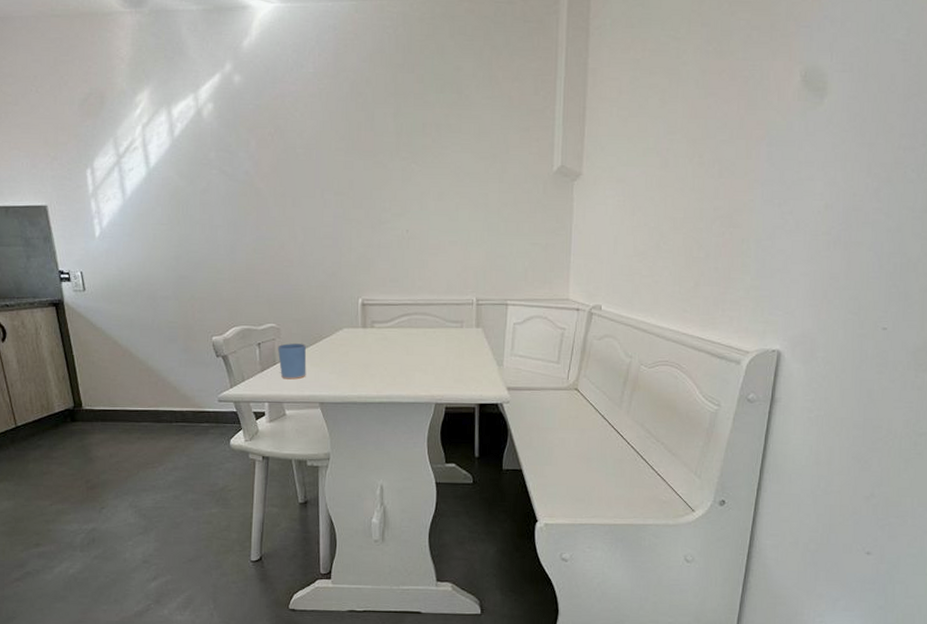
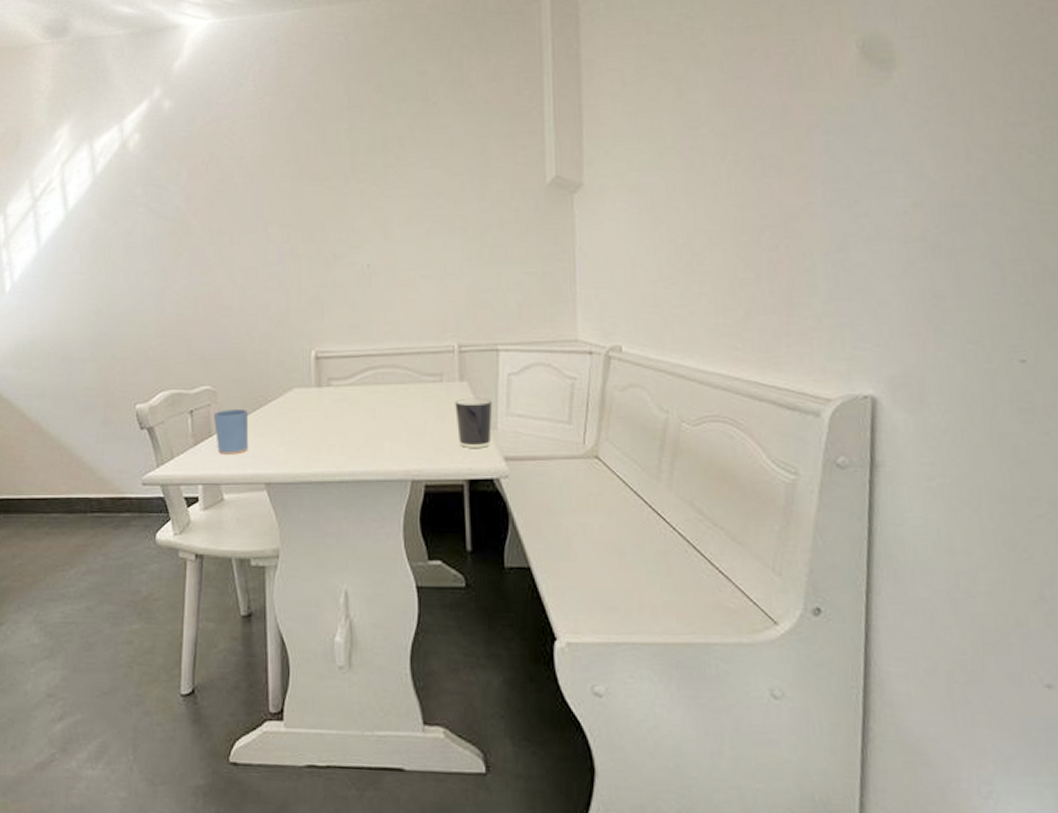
mug: none [471,341,501,380] -> present [455,398,493,448]

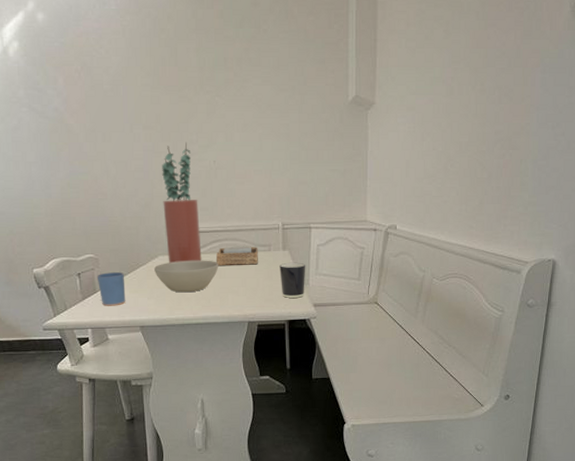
soup bowl: none [286,394,372,438] -> present [153,260,219,293]
vase: none [301,242,350,399] -> present [162,142,202,264]
napkin holder: none [369,375,426,403] -> present [216,246,258,266]

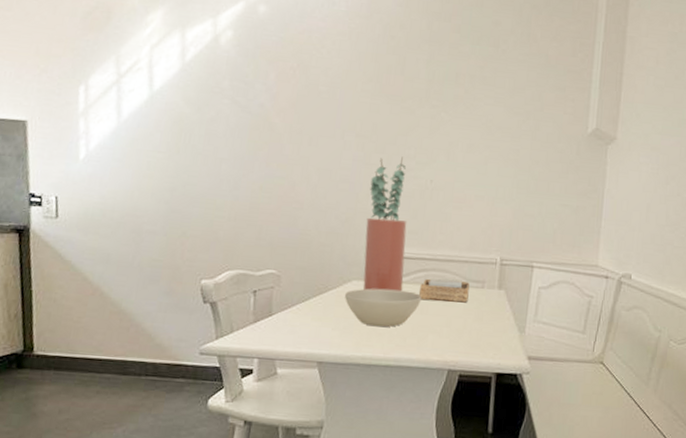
mug: present [96,272,126,306] -> none [275,293,308,334]
mug: present [279,262,306,298] -> none [491,304,524,347]

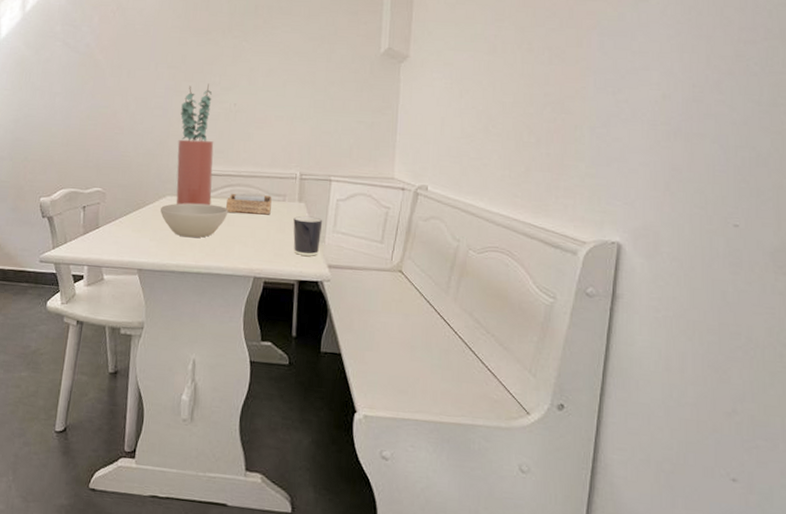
mug: none [491,304,524,347] -> present [293,216,323,256]

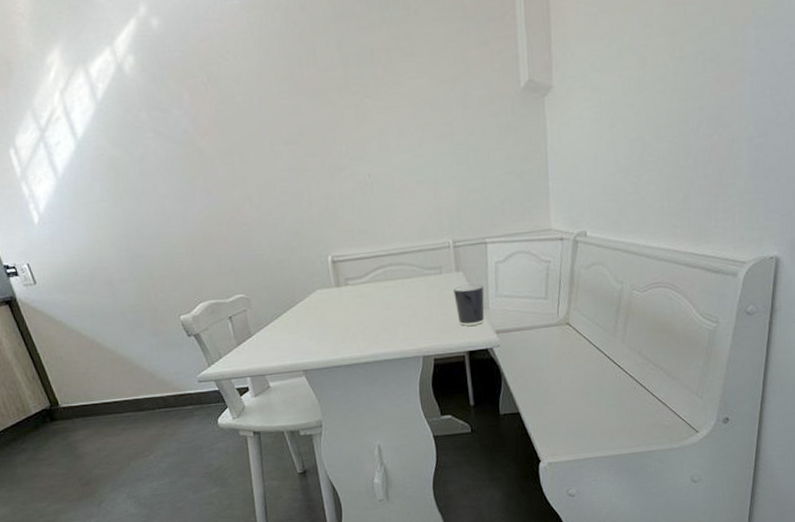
soup bowl: present [160,203,229,238] -> none [312,290,385,330]
vase: present [176,83,214,206] -> none [310,155,365,298]
napkin holder: present [226,192,272,215] -> none [381,270,429,296]

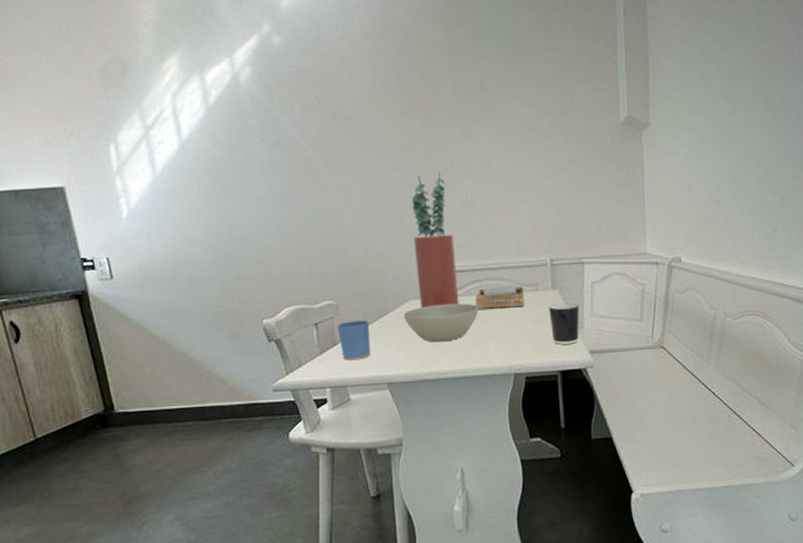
mug: none [250,312,285,351] -> present [337,320,371,361]
vase: none [310,155,365,298] -> present [412,171,459,309]
soup bowl: none [312,290,385,330] -> present [403,303,479,342]
napkin holder: none [381,270,429,296] -> present [476,286,524,310]

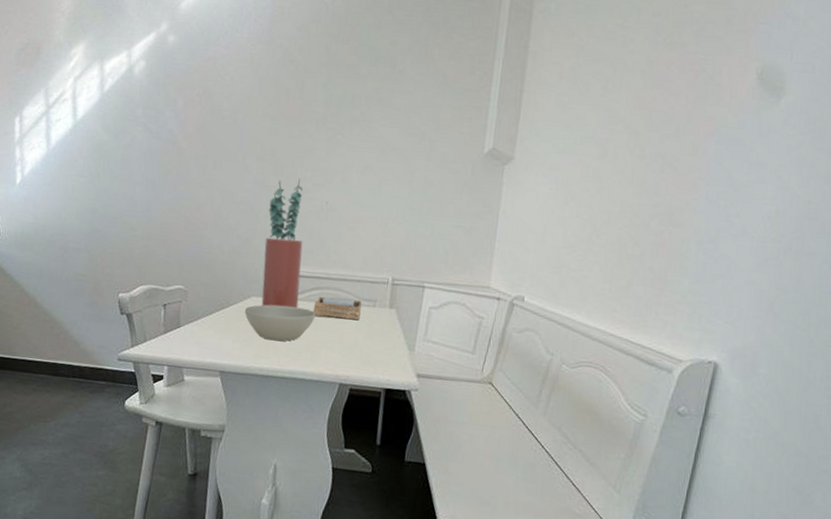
mug: present [337,320,371,361] -> none [182,307,212,345]
mug: present [549,303,580,345] -> none [382,323,414,365]

